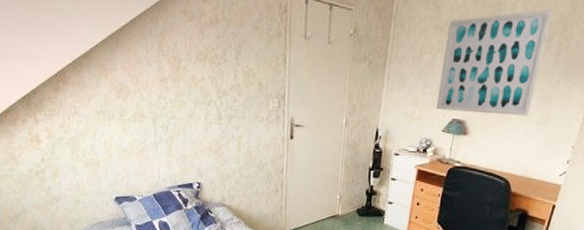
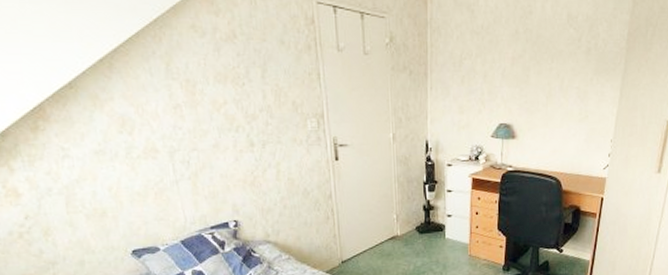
wall art: present [436,9,553,116] -> none [482,10,579,116]

